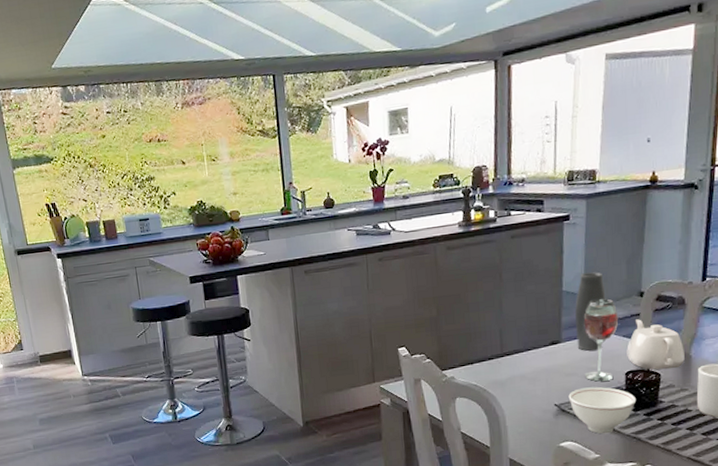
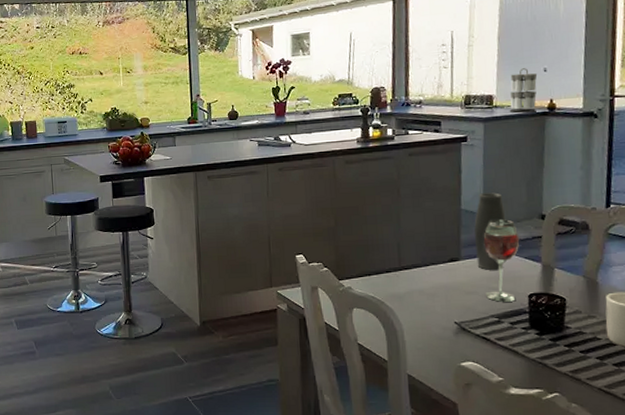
bowl: present [568,386,637,434] -> none [469,307,541,357]
spice rack: none [611,139,641,188] -> present [509,68,538,113]
teapot: present [627,319,685,370] -> none [529,242,591,295]

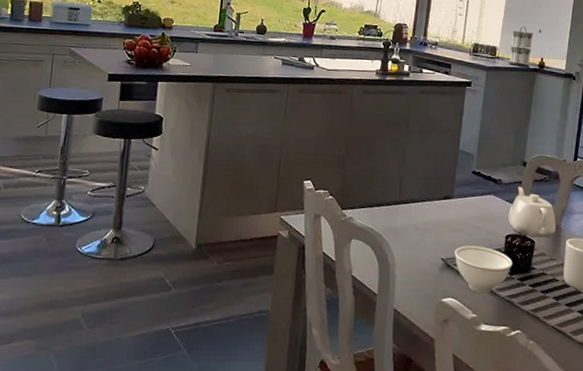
bowl: none [469,307,541,357] -> present [454,245,513,294]
vase: present [474,192,506,270] -> none [467,136,495,210]
wineglass: present [483,218,520,302] -> none [471,161,504,241]
teapot: none [529,242,591,295] -> present [508,186,556,238]

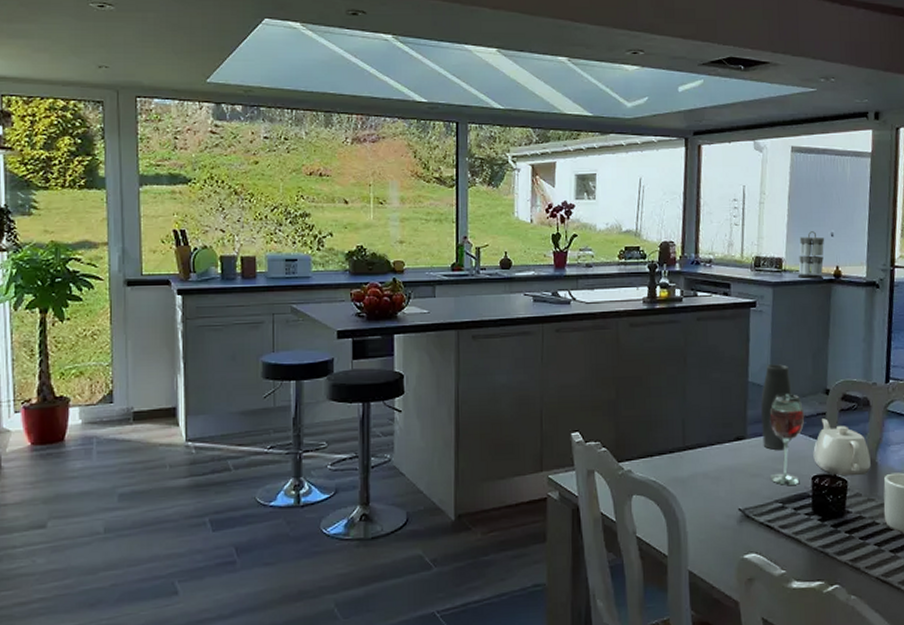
bowl: present [454,245,513,294] -> none [753,491,824,547]
vase: none [467,136,495,210] -> present [761,364,792,450]
wineglass: none [471,161,504,241] -> present [769,393,805,485]

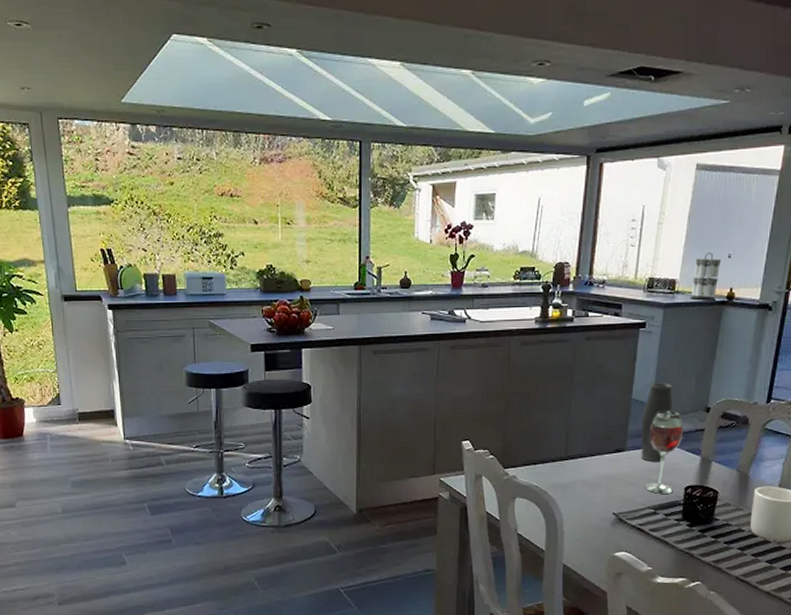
teapot: present [813,418,871,476] -> none [688,435,744,488]

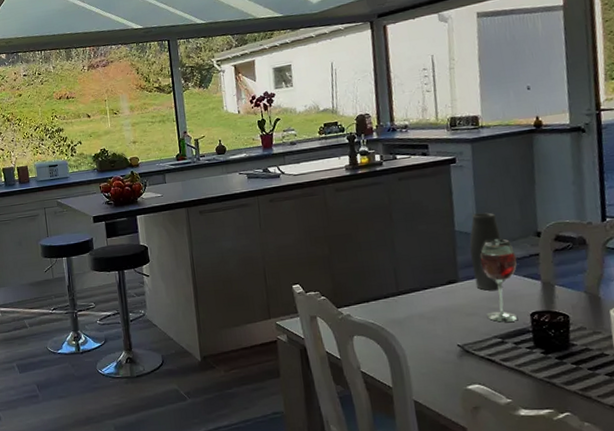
spice rack: present [689,252,722,301] -> none [494,87,523,132]

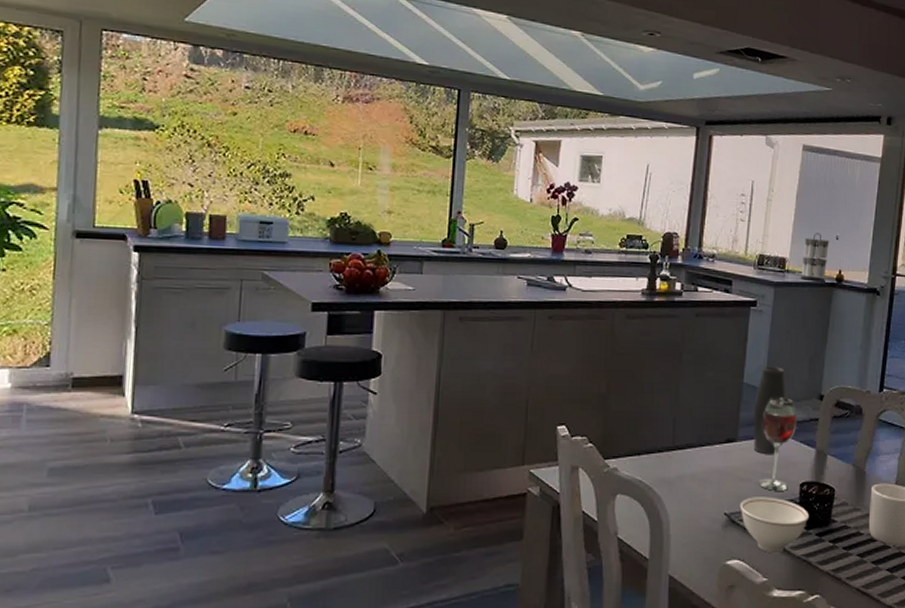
bowl: none [471,327,546,378] -> present [740,497,810,554]
spice rack: none [494,87,523,132] -> present [800,233,830,282]

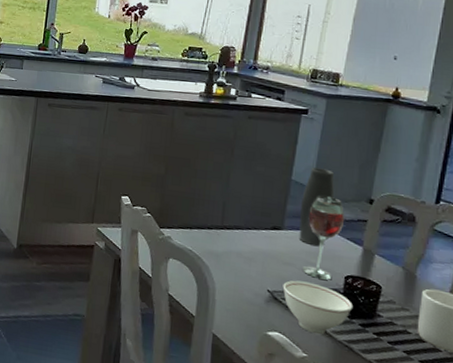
spice rack: present [800,233,830,282] -> none [353,52,387,98]

